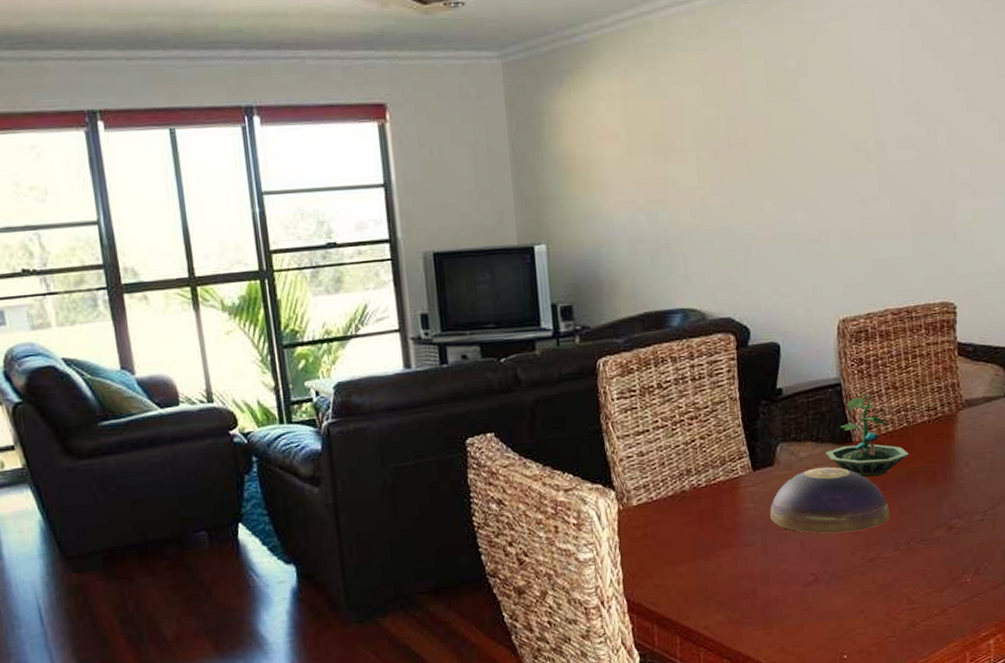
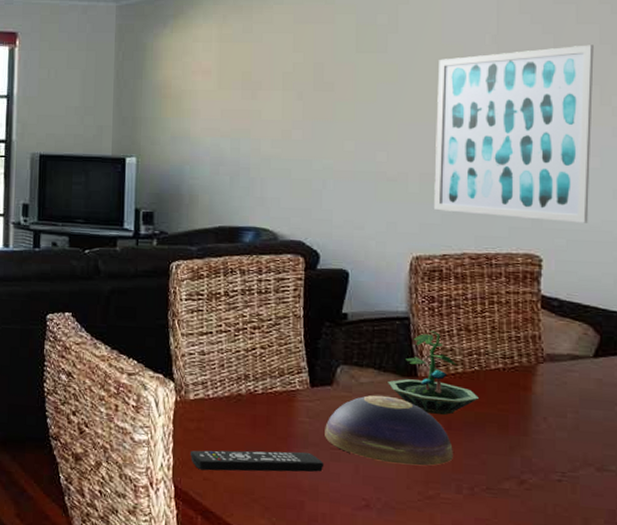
remote control: none [640,538,773,578] -> present [191,450,324,472]
wall art: none [850,78,994,268] -> present [434,45,594,223]

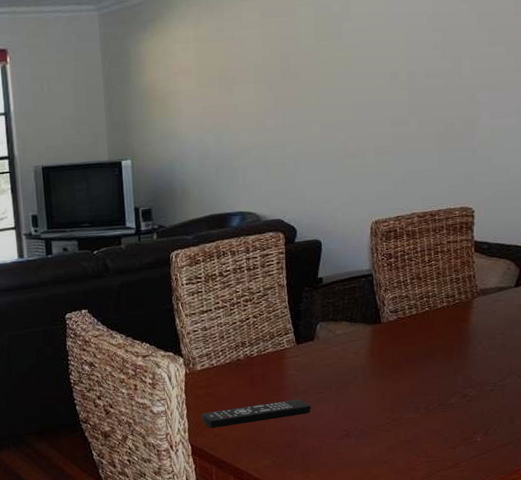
decorative bowl: present [325,395,453,466] -> none [310,342,412,398]
terrarium: present [388,330,479,415] -> none [358,282,429,352]
wall art: present [434,45,594,223] -> none [385,17,510,179]

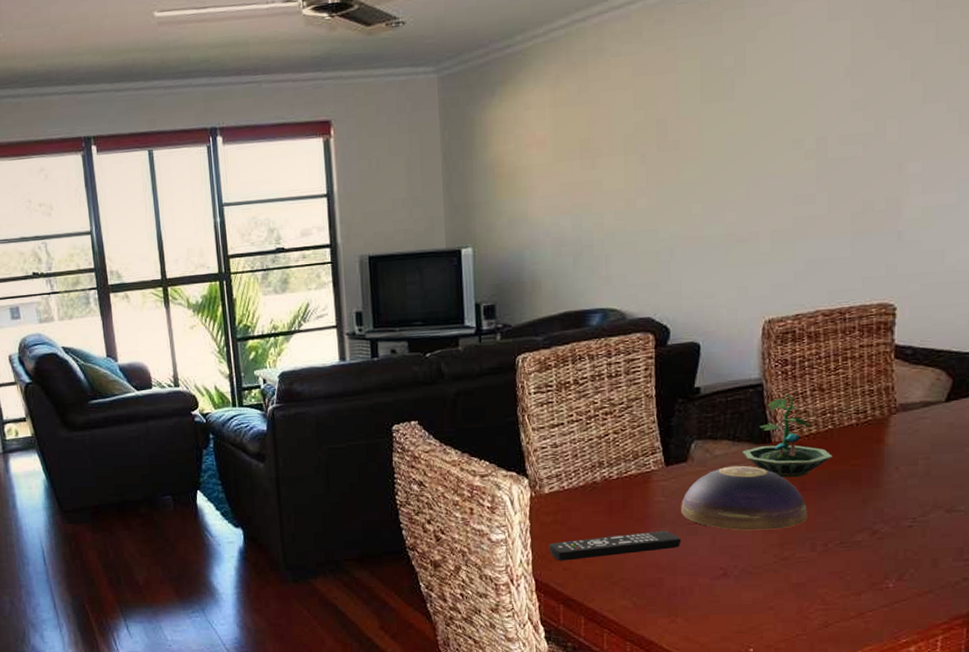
decorative bowl: none [310,342,412,398] -> present [681,465,807,531]
terrarium: none [358,282,429,352] -> present [742,394,832,477]

